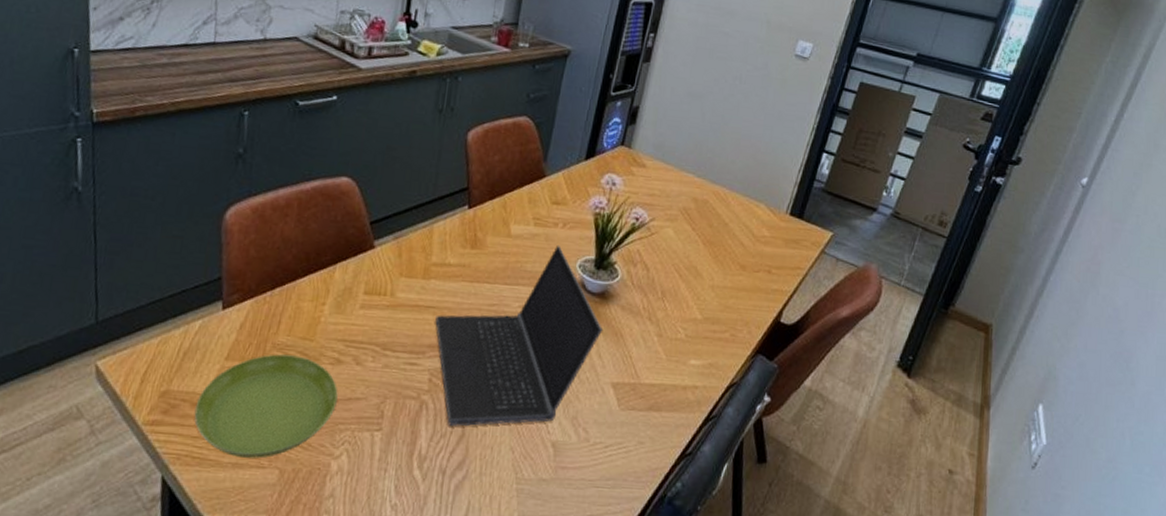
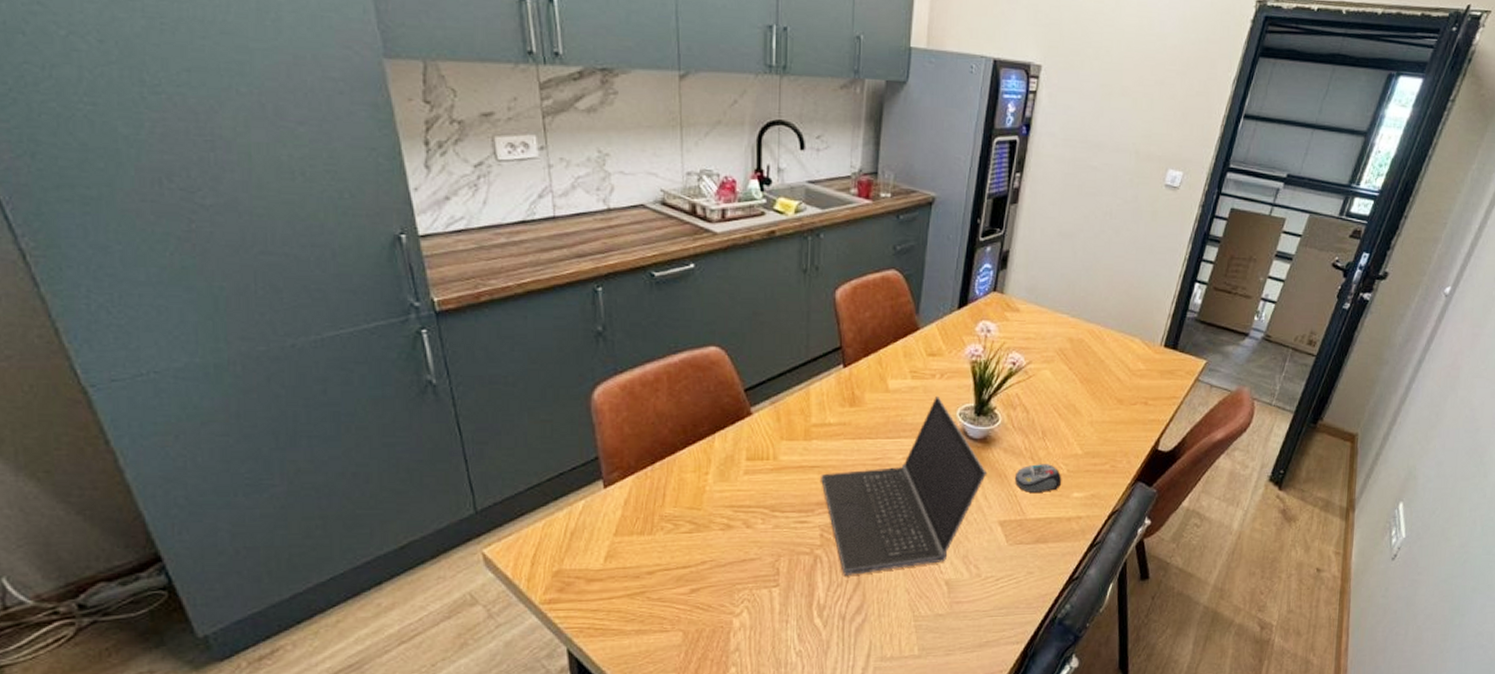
saucer: present [194,354,338,458] -> none [590,525,732,624]
computer mouse: none [630,325,680,356] -> present [1014,464,1062,492]

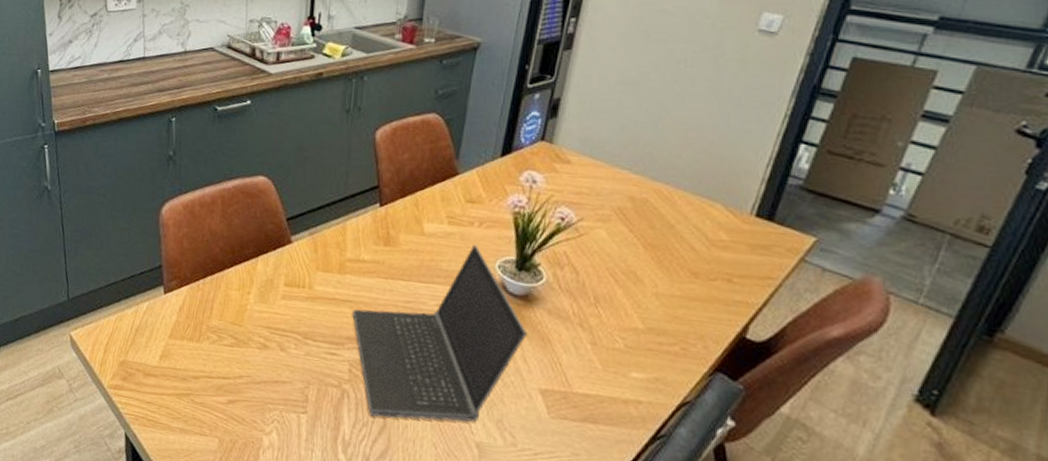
computer mouse: present [1014,464,1062,492] -> none [559,332,618,366]

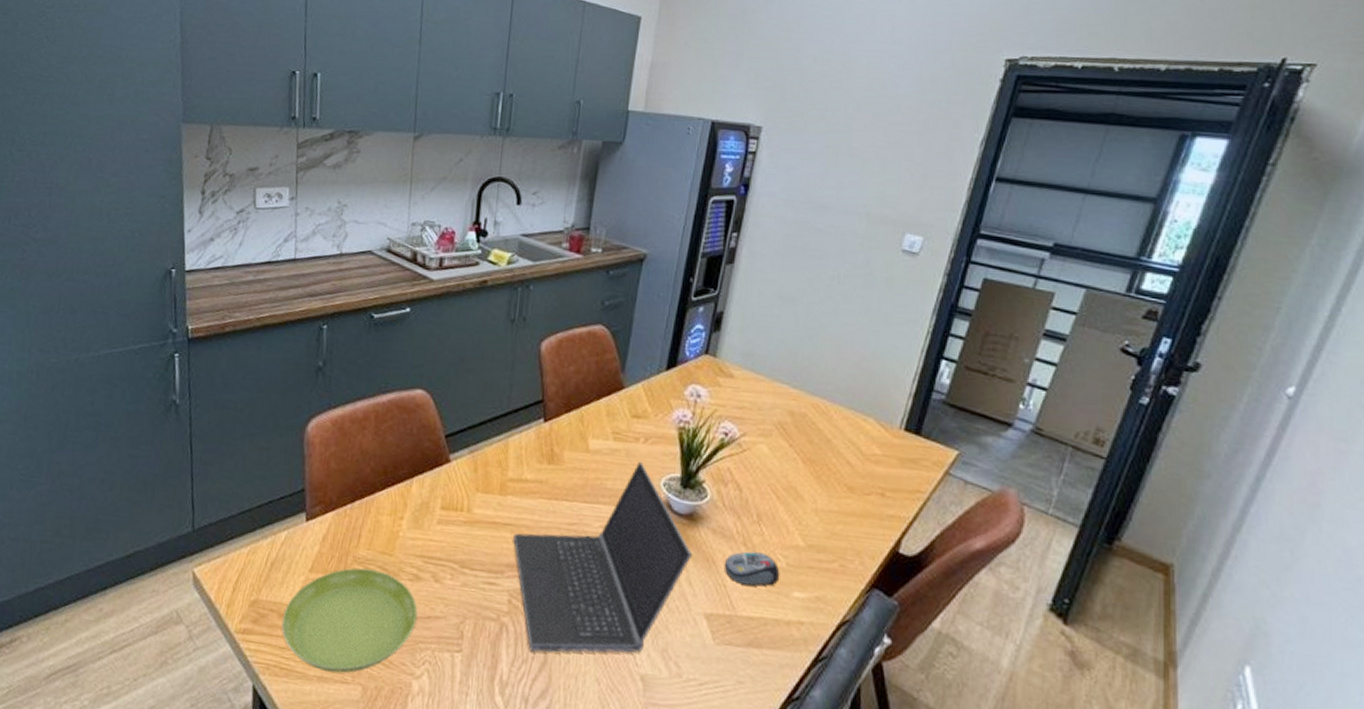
saucer: none [147,336,266,427] -> present [281,567,418,673]
computer mouse: none [559,332,618,366] -> present [724,551,780,587]

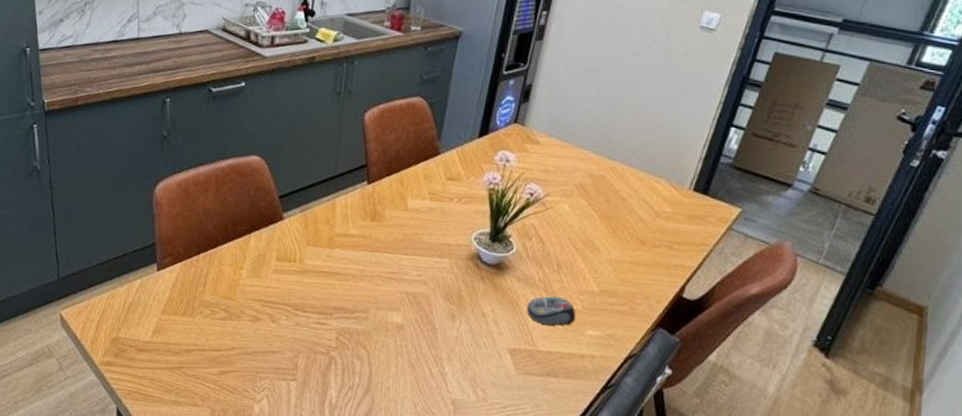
saucer: present [281,567,418,673] -> none [139,310,257,398]
laptop computer: present [513,461,693,653] -> none [340,218,499,381]

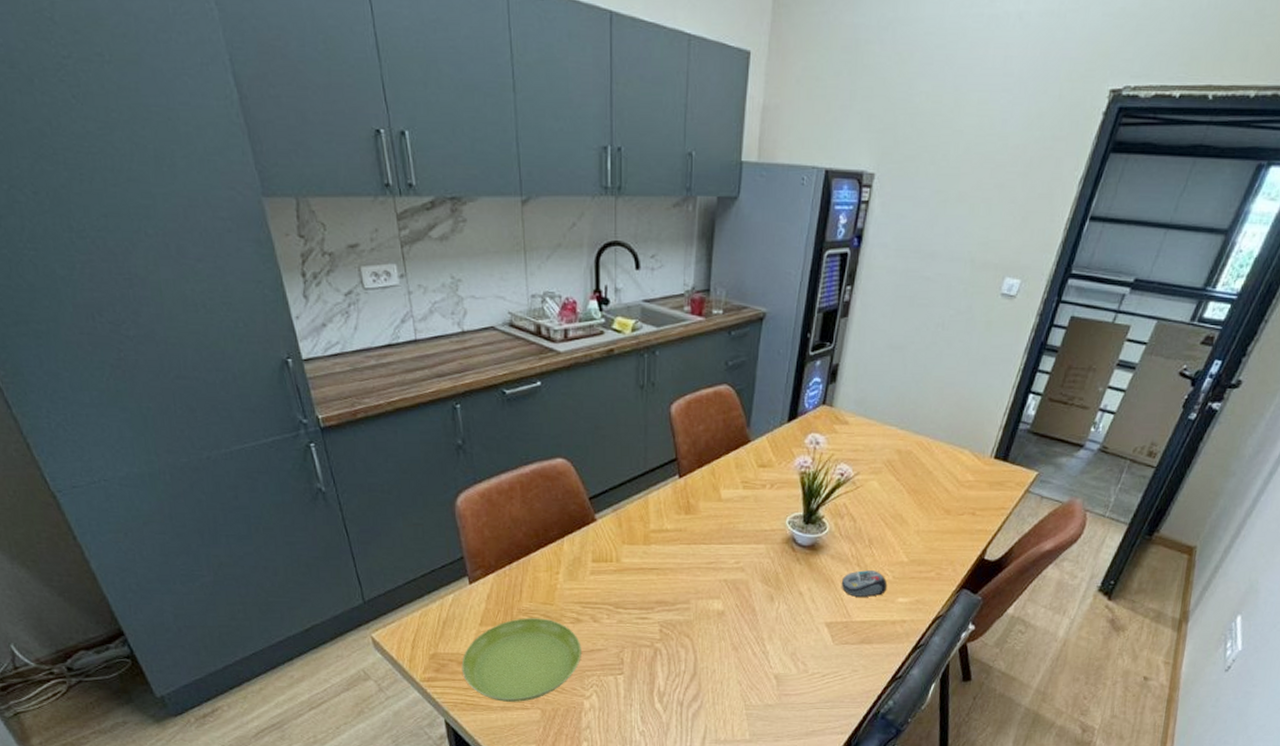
saucer: none [139,310,257,398] -> present [461,618,581,702]

